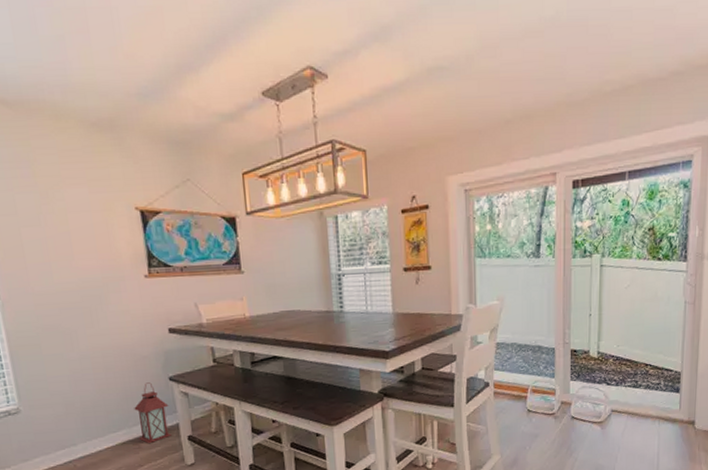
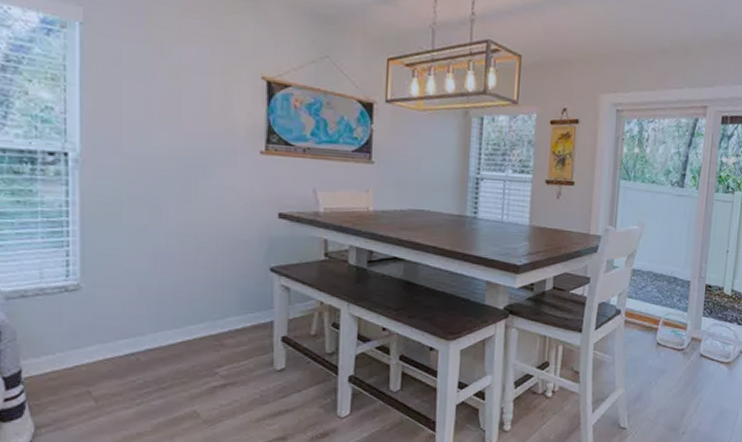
lantern: present [134,382,172,444] -> none [222,271,265,342]

